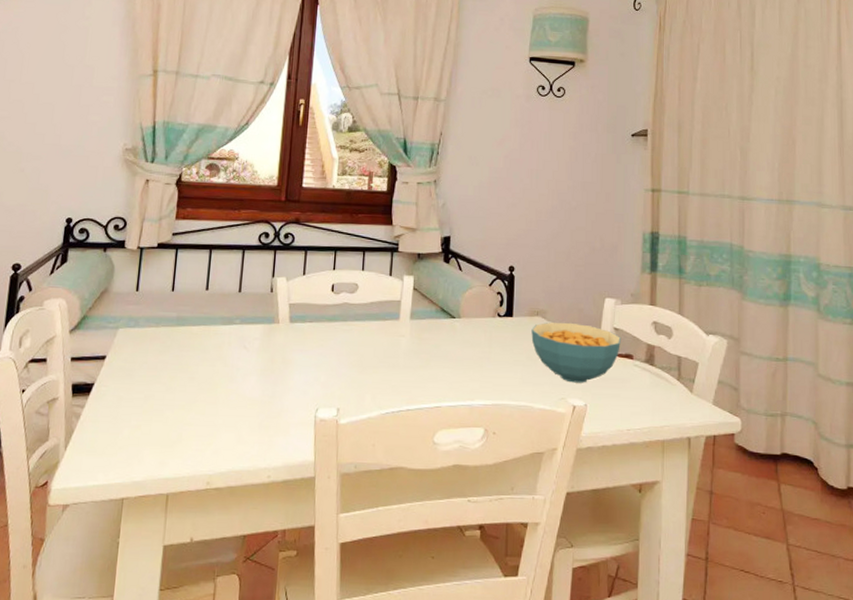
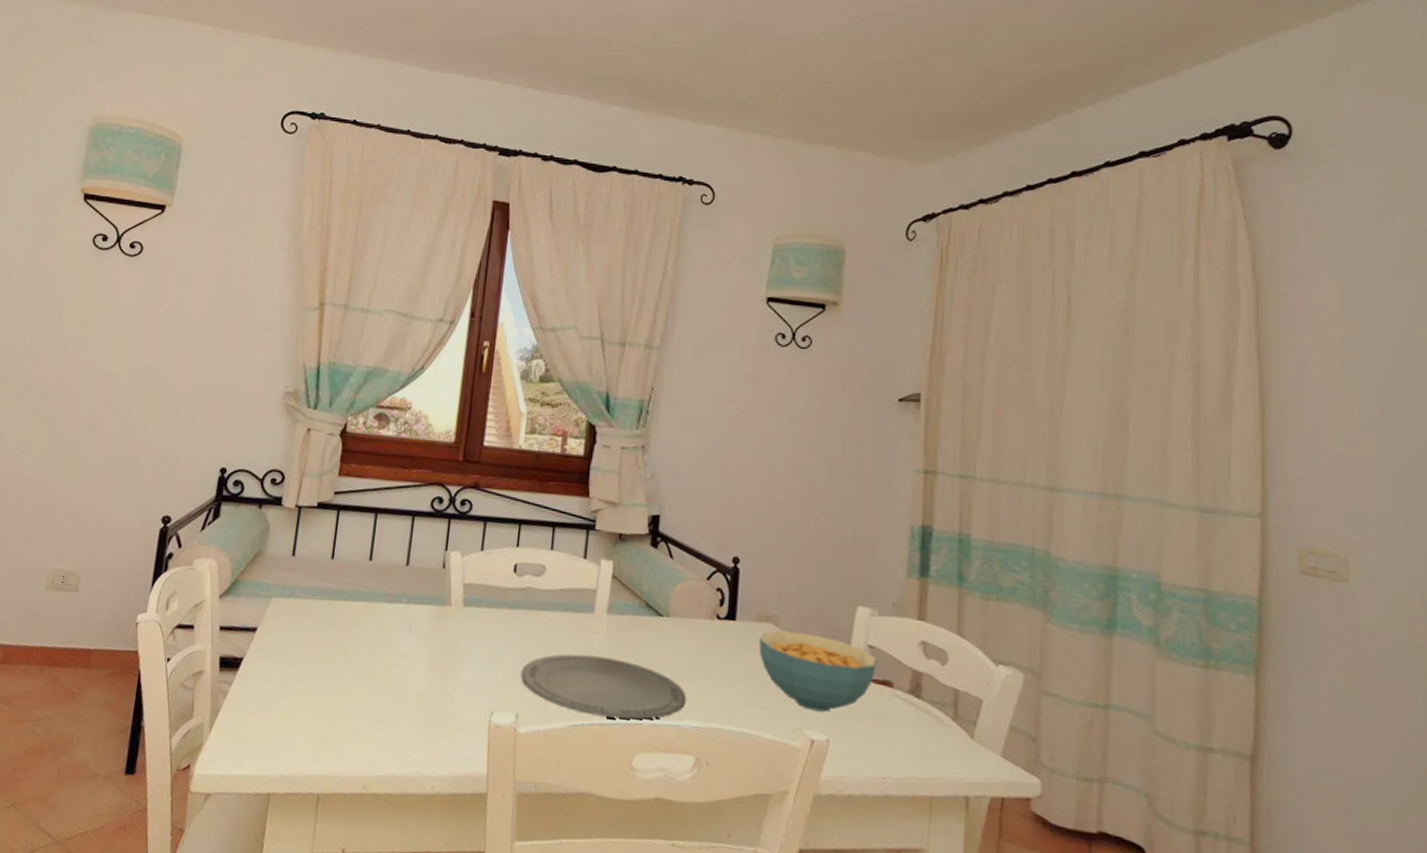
plate: none [340,354,476,405] -> present [521,654,687,720]

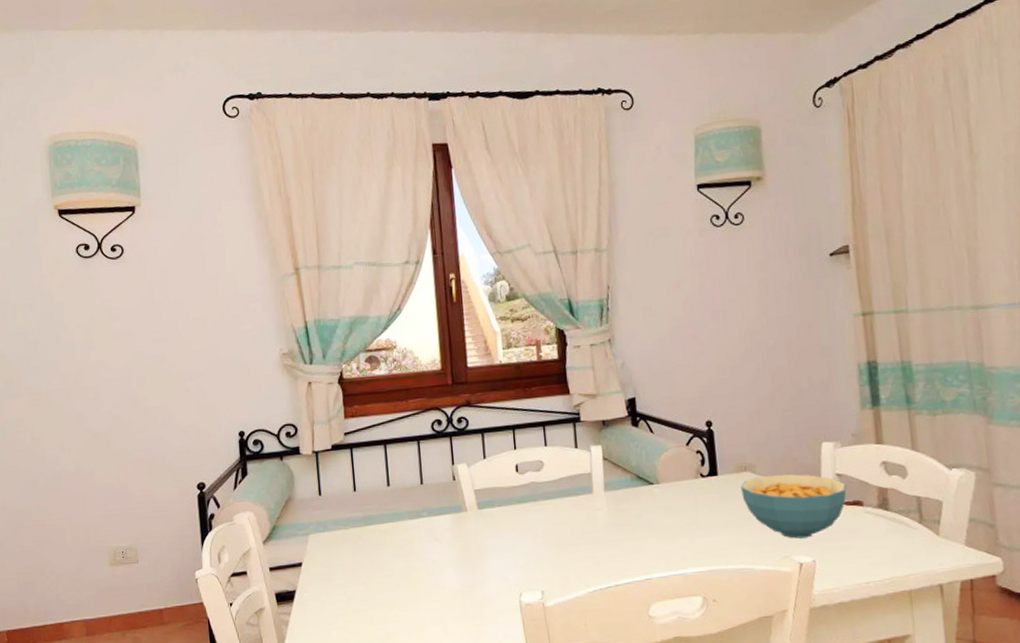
plate: present [521,654,687,720] -> none [539,528,687,580]

